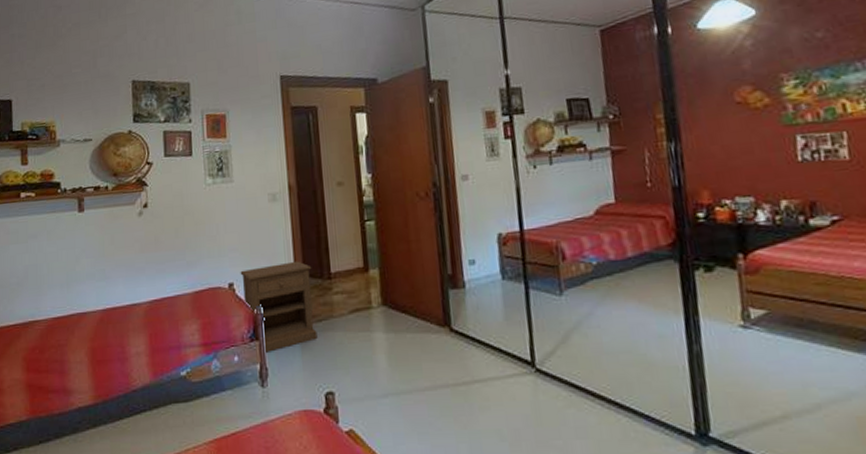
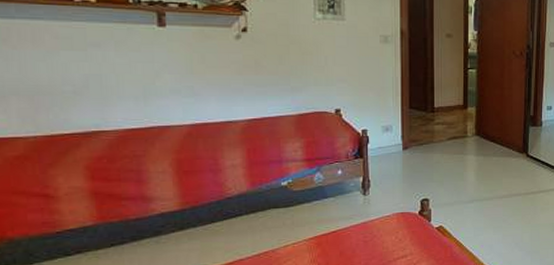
nightstand: present [240,261,318,352] -> none [348,95,418,168]

